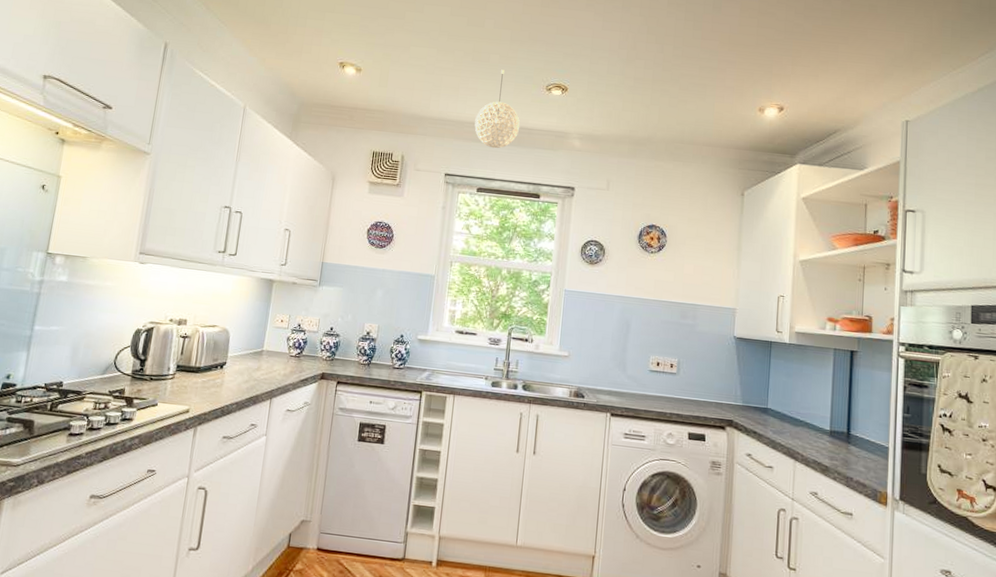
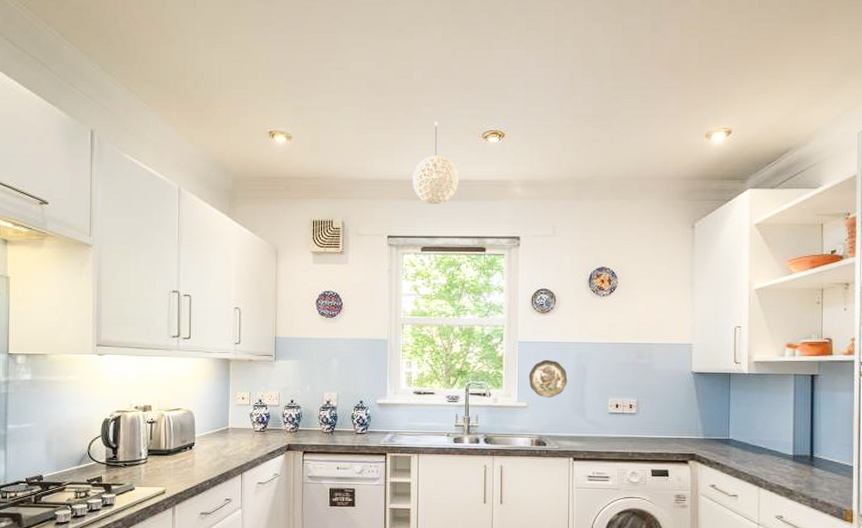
decorative plate: none [572,310,611,350] -> present [528,359,568,398]

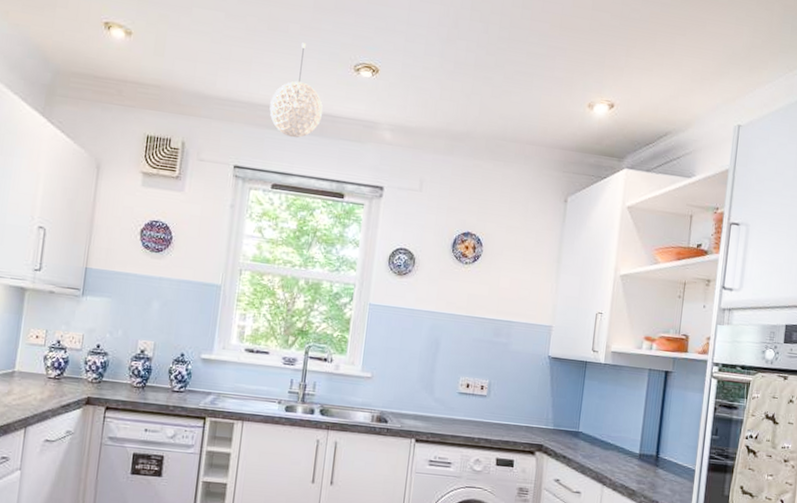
decorative plate: present [528,359,568,398] -> none [376,327,419,371]

